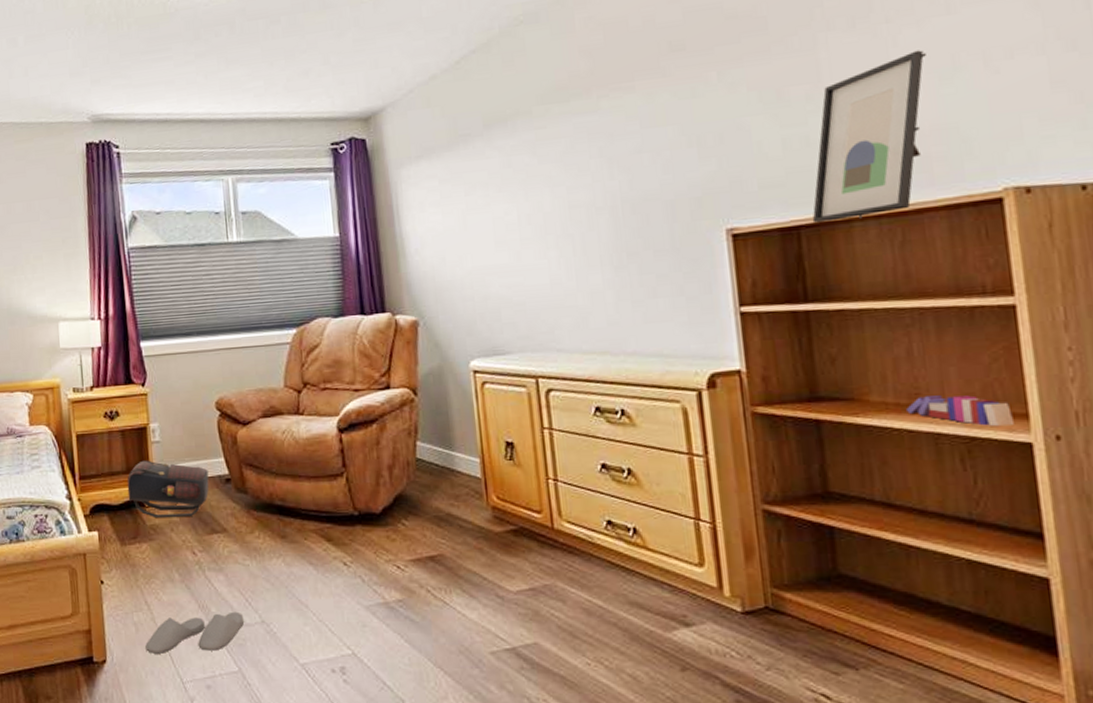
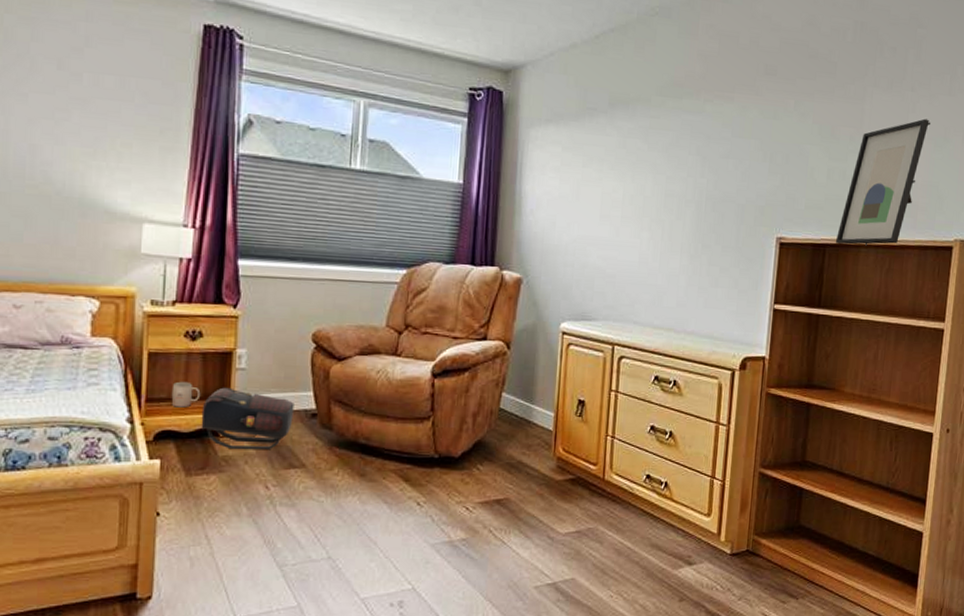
mug: none [99,458,125,483] -> present [171,381,201,408]
slippers: present [145,611,244,654] -> none [199,547,310,589]
books: present [906,395,1016,427] -> none [865,392,927,420]

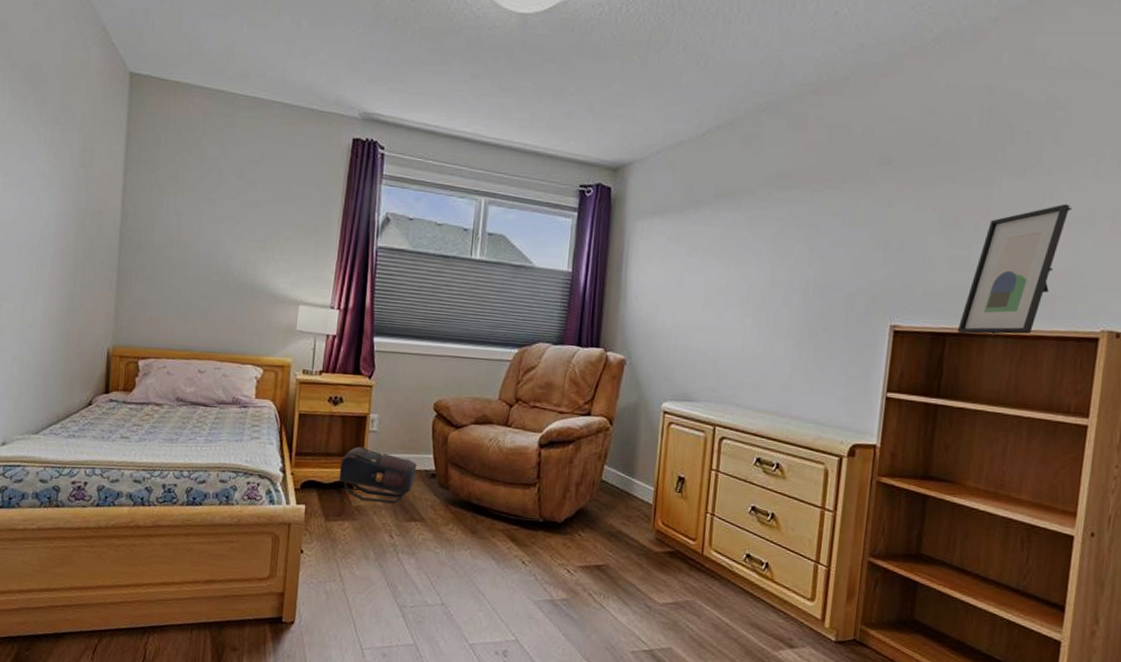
mug: present [171,381,201,408] -> none [315,439,340,462]

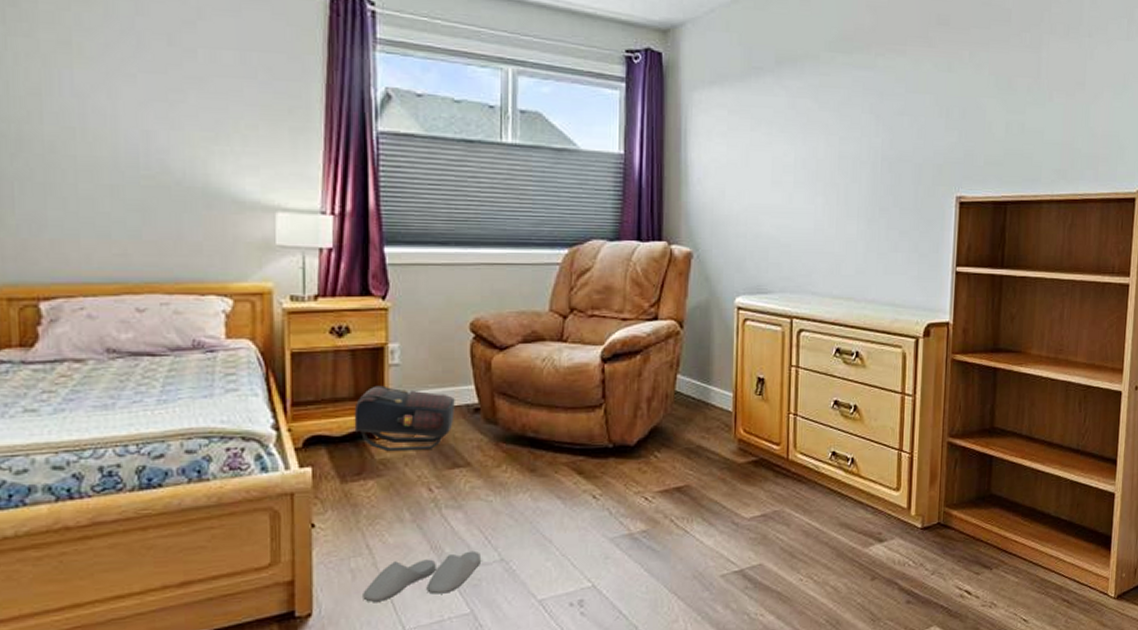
slippers: none [332,590,426,624] -> present [363,550,480,602]
picture frame: present [957,204,1071,336] -> none [1016,65,1109,202]

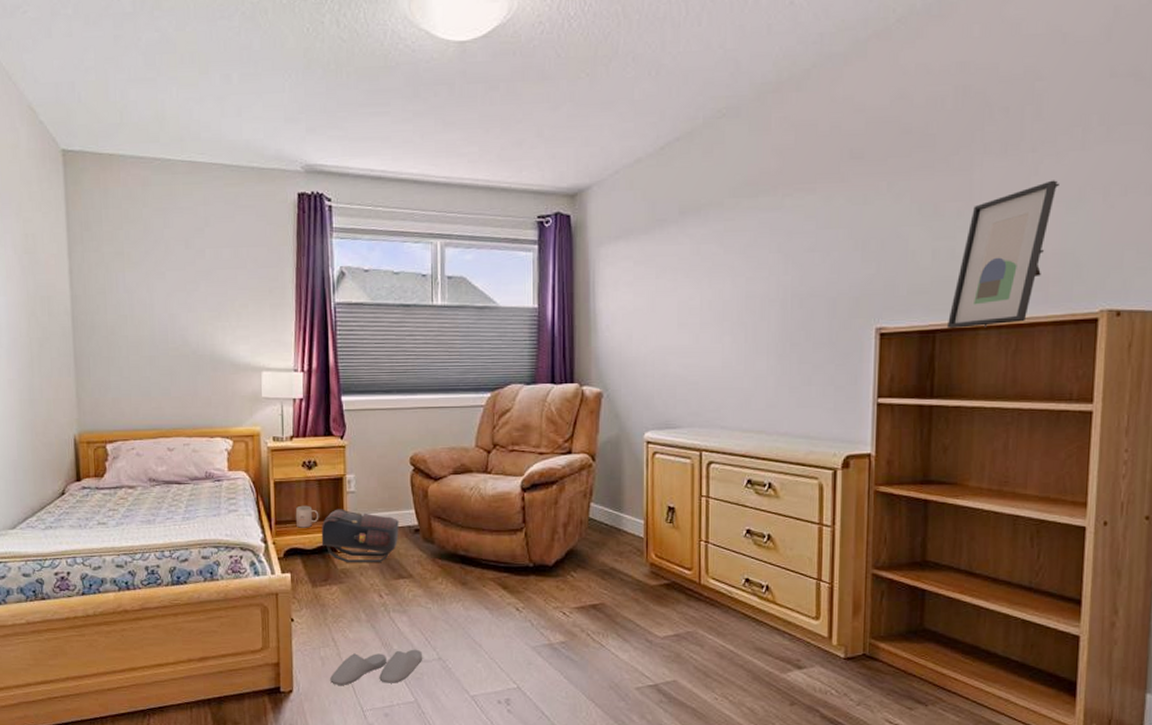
mug: none [319,381,352,410] -> present [295,505,319,528]
picture frame: none [1016,65,1109,202] -> present [946,180,1059,329]

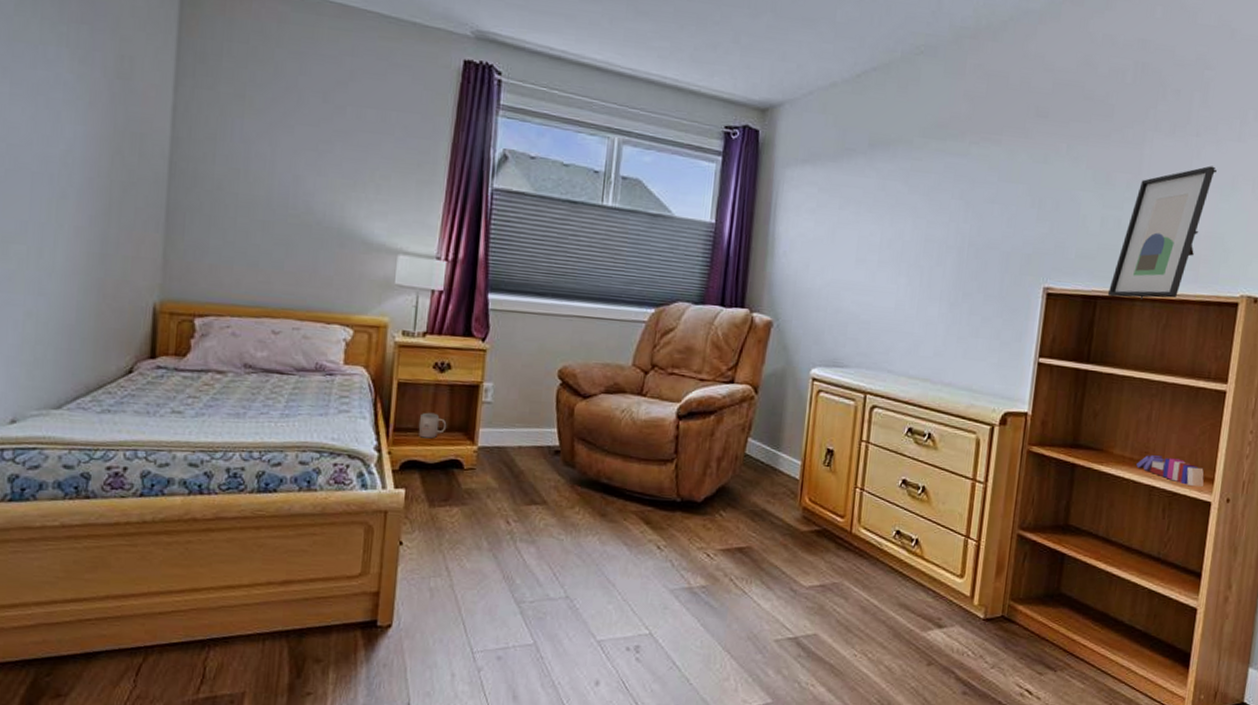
satchel: present [321,509,399,563] -> none [445,420,538,485]
slippers: present [330,649,422,685] -> none [438,584,548,623]
books: none [996,484,1076,513] -> present [1136,455,1205,488]

